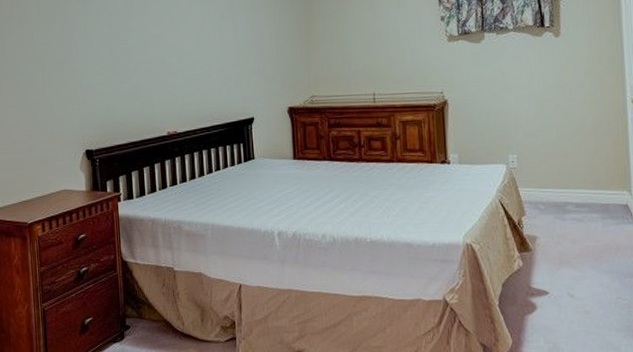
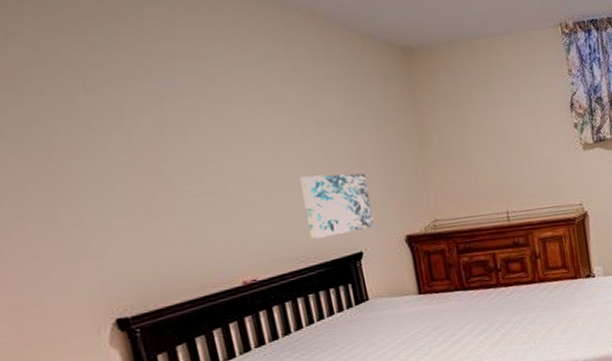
wall art: none [215,51,265,103] -> present [300,173,374,239]

